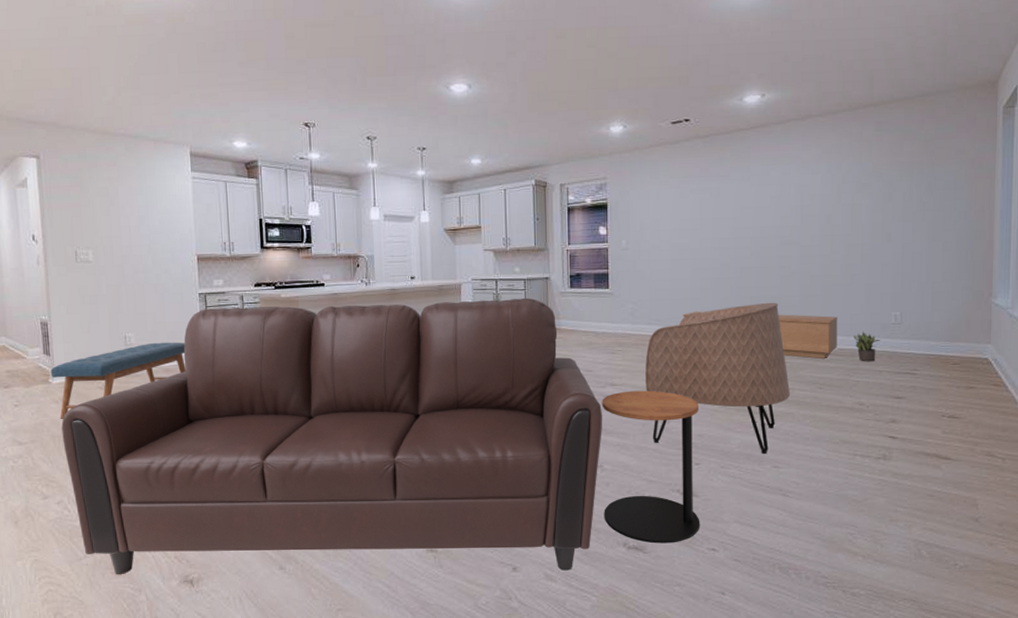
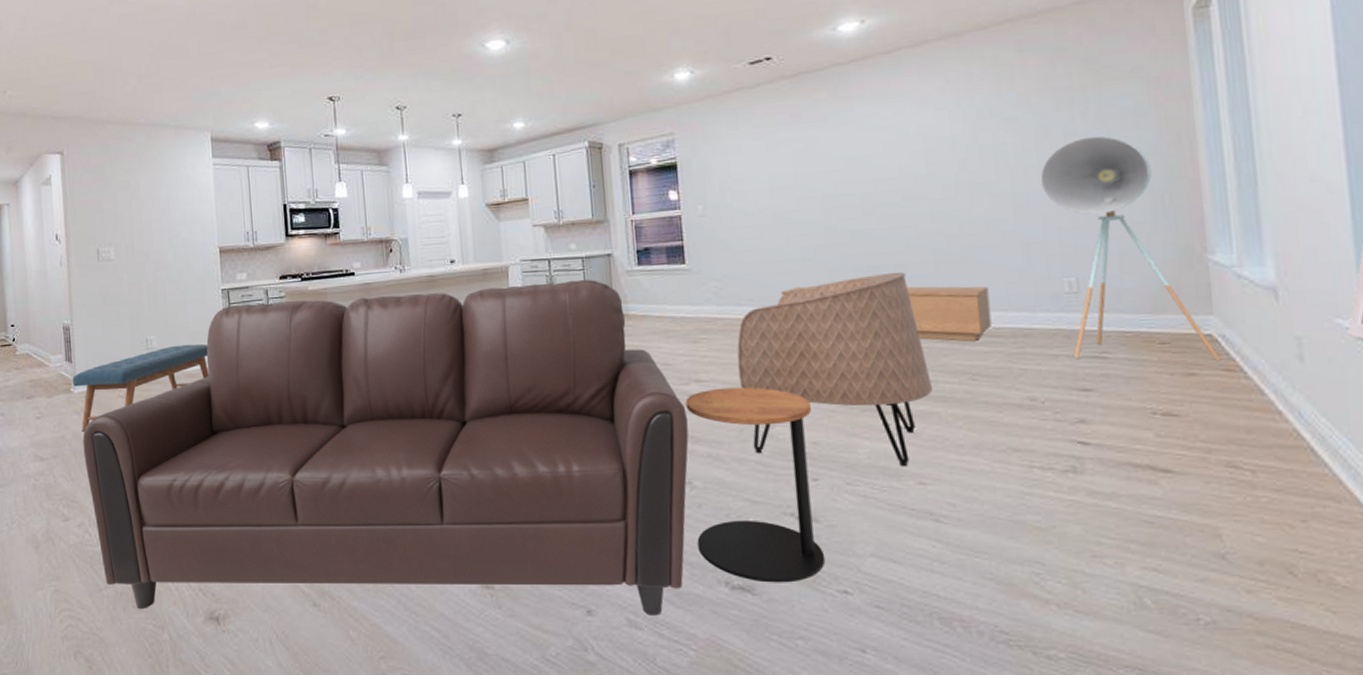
potted plant: present [854,332,880,362] -> none [1013,305,1051,344]
floor lamp: none [883,203,992,379] -> present [1040,136,1222,362]

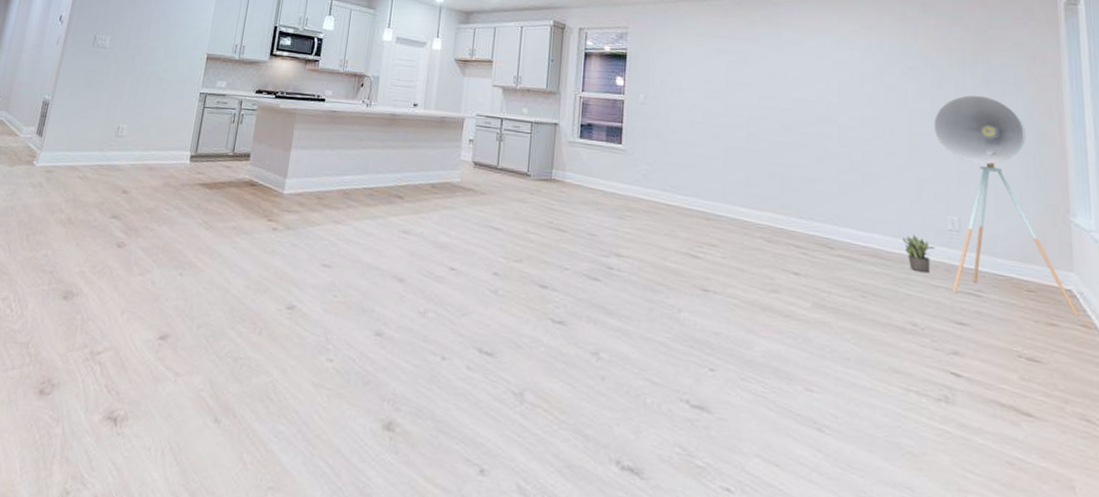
bench: present [72,343,210,432] -> none [32,137,175,205]
sofa: present [83,279,689,616] -> none [13,109,604,486]
side table: present [685,387,825,583] -> none [595,265,716,471]
armchair: present [737,271,932,466] -> none [655,183,826,370]
tv stand: present [781,286,992,341] -> none [703,183,883,260]
potted plant: none [1013,305,1051,344] -> present [903,234,935,274]

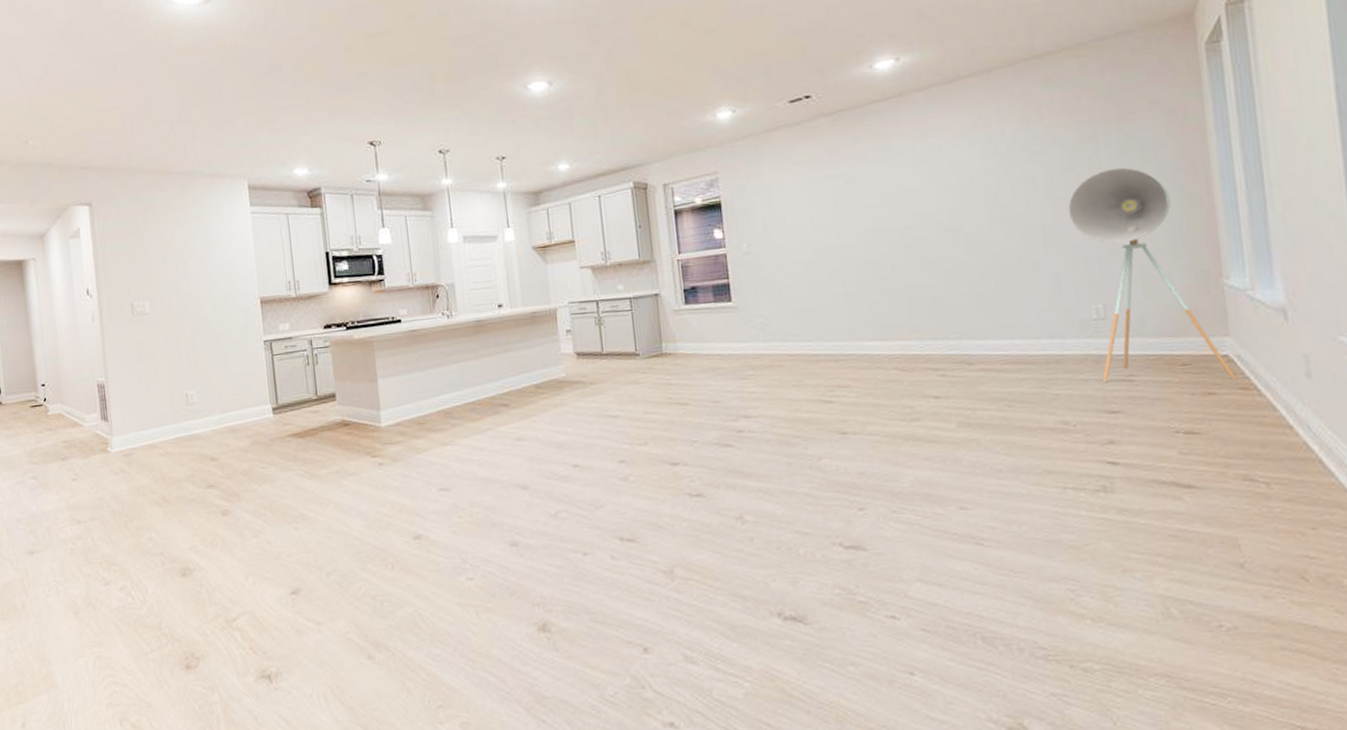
potted plant: present [903,234,935,274] -> none [1045,332,1081,370]

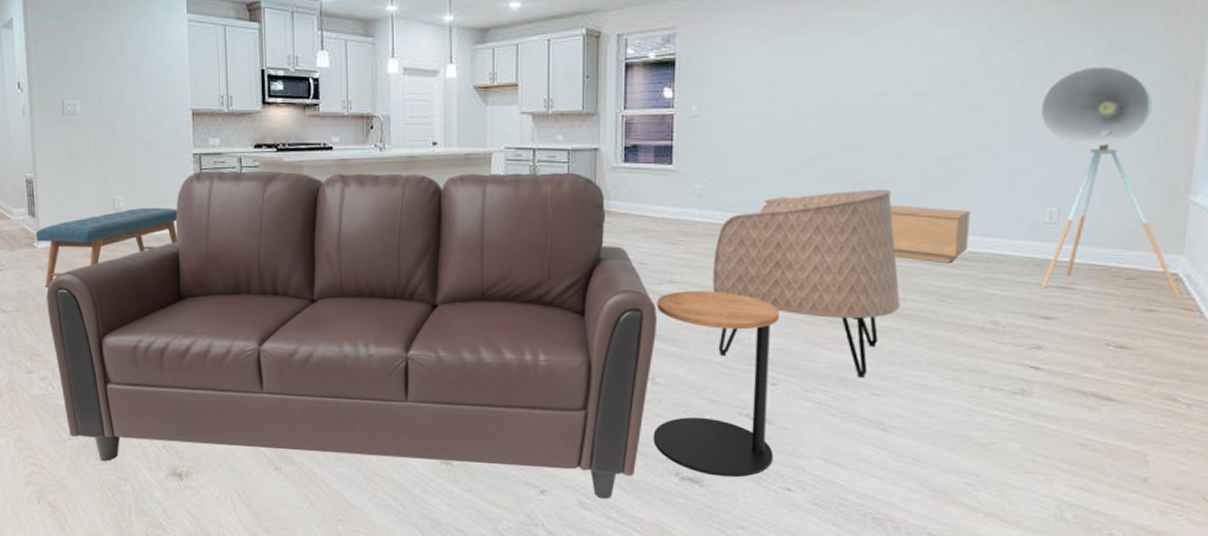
bench: none [108,397,254,492] -> present [35,207,179,287]
sofa: none [122,319,739,670] -> present [46,171,658,499]
side table: none [735,421,873,612] -> present [653,290,779,477]
armchair: none [784,303,971,492] -> present [712,189,900,377]
tv stand: none [825,315,1026,369] -> present [765,197,971,263]

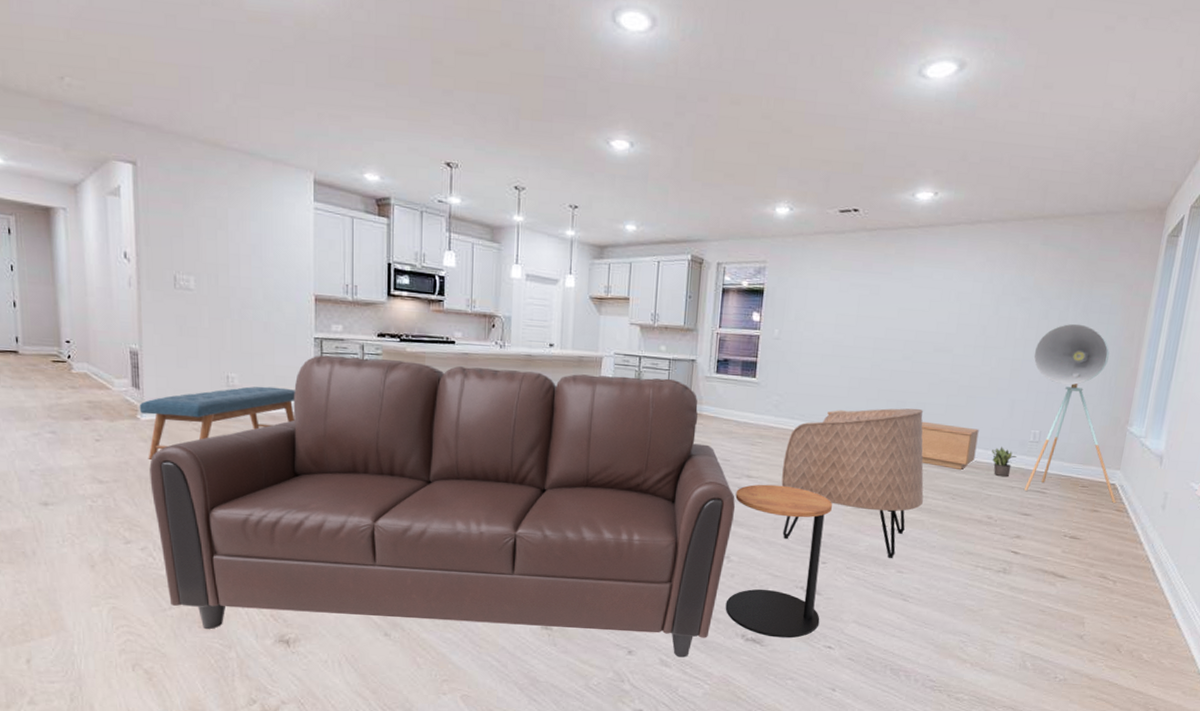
potted plant: none [991,231,1027,271] -> present [992,447,1017,477]

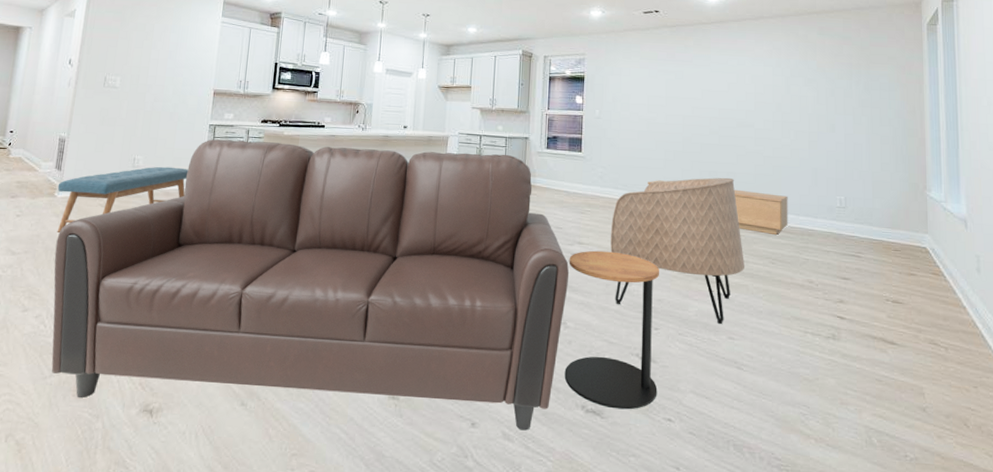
potted plant: present [992,447,1017,477] -> none [803,212,827,242]
floor lamp: present [1024,323,1117,504] -> none [827,99,931,267]

